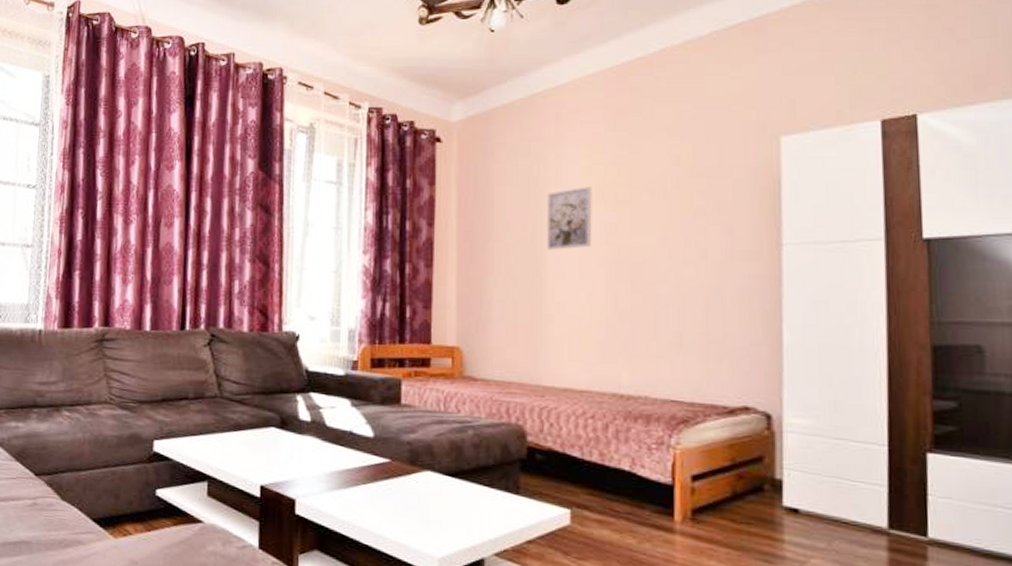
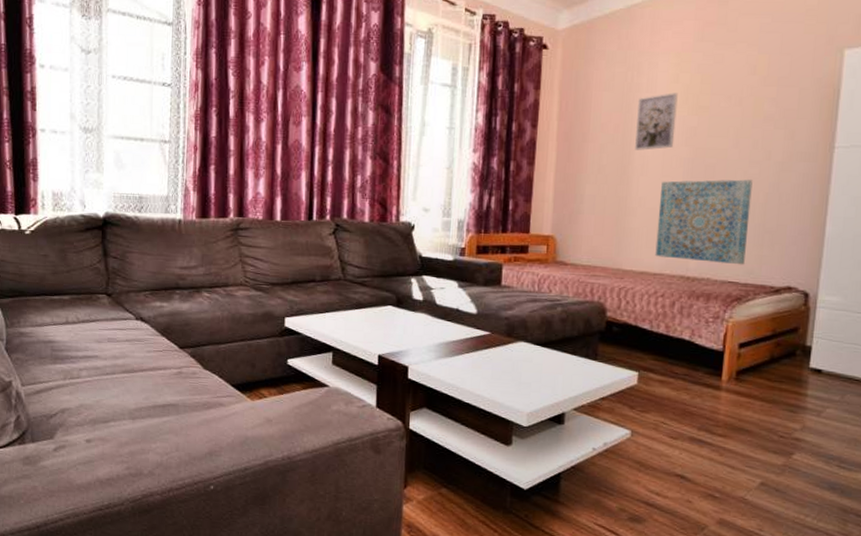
wall art: none [580,281,689,381] -> present [655,179,753,265]

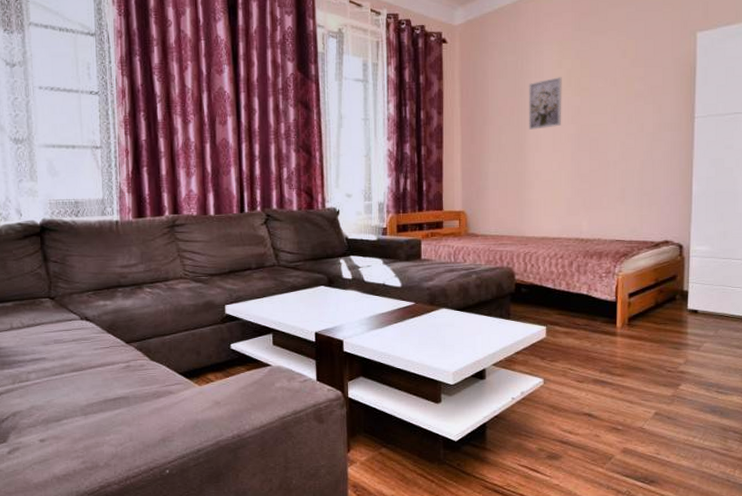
wall art: present [655,179,753,265] -> none [553,150,630,225]

